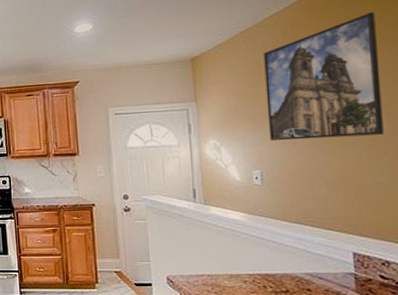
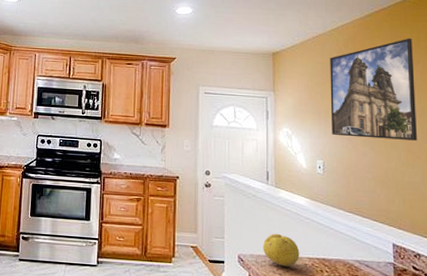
fruit: none [194,252,238,285] -> present [263,233,300,267]

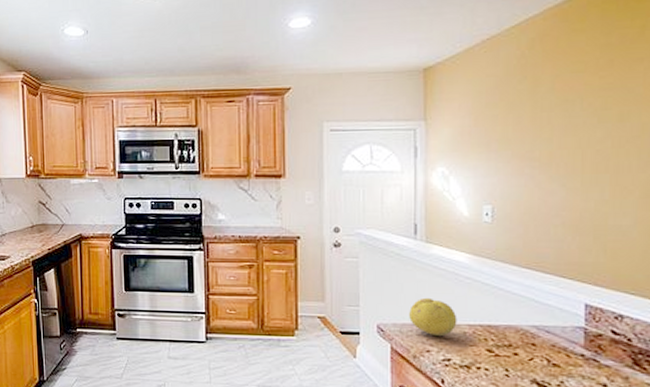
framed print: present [330,38,417,141] -> none [505,26,634,172]

